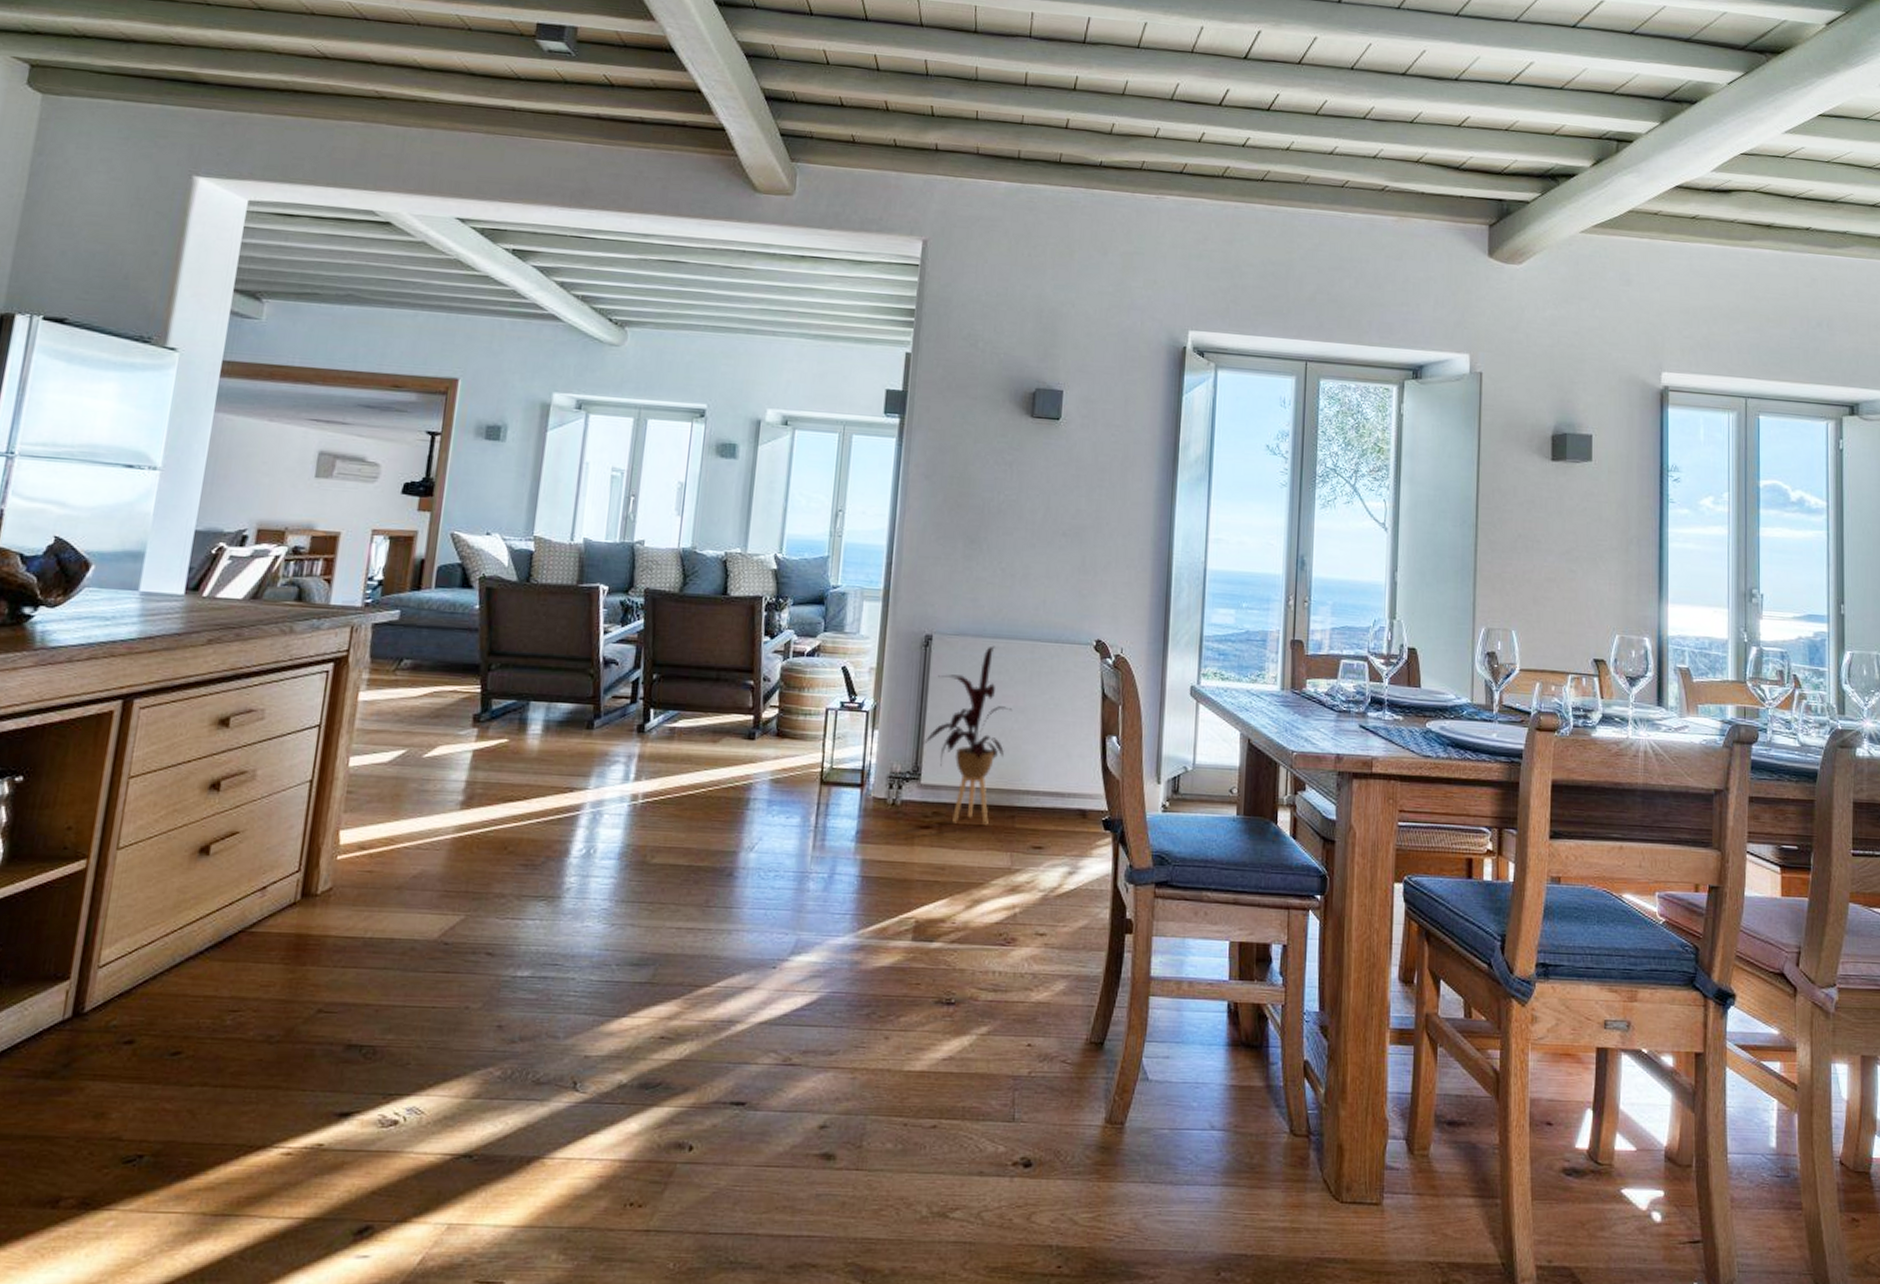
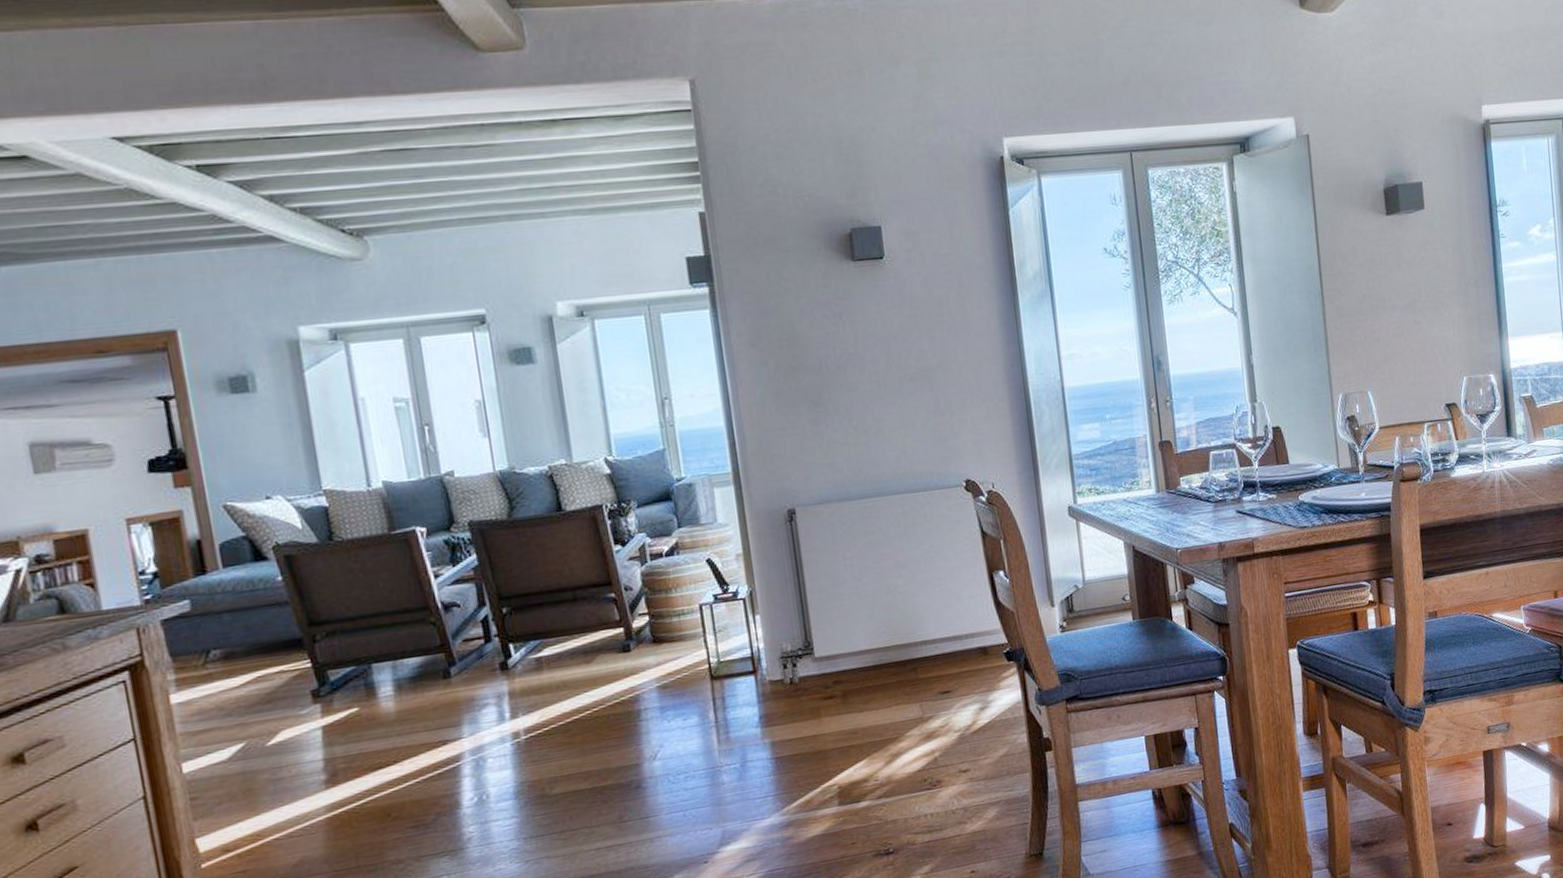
house plant: present [922,645,1013,825] -> none [808,506,894,688]

